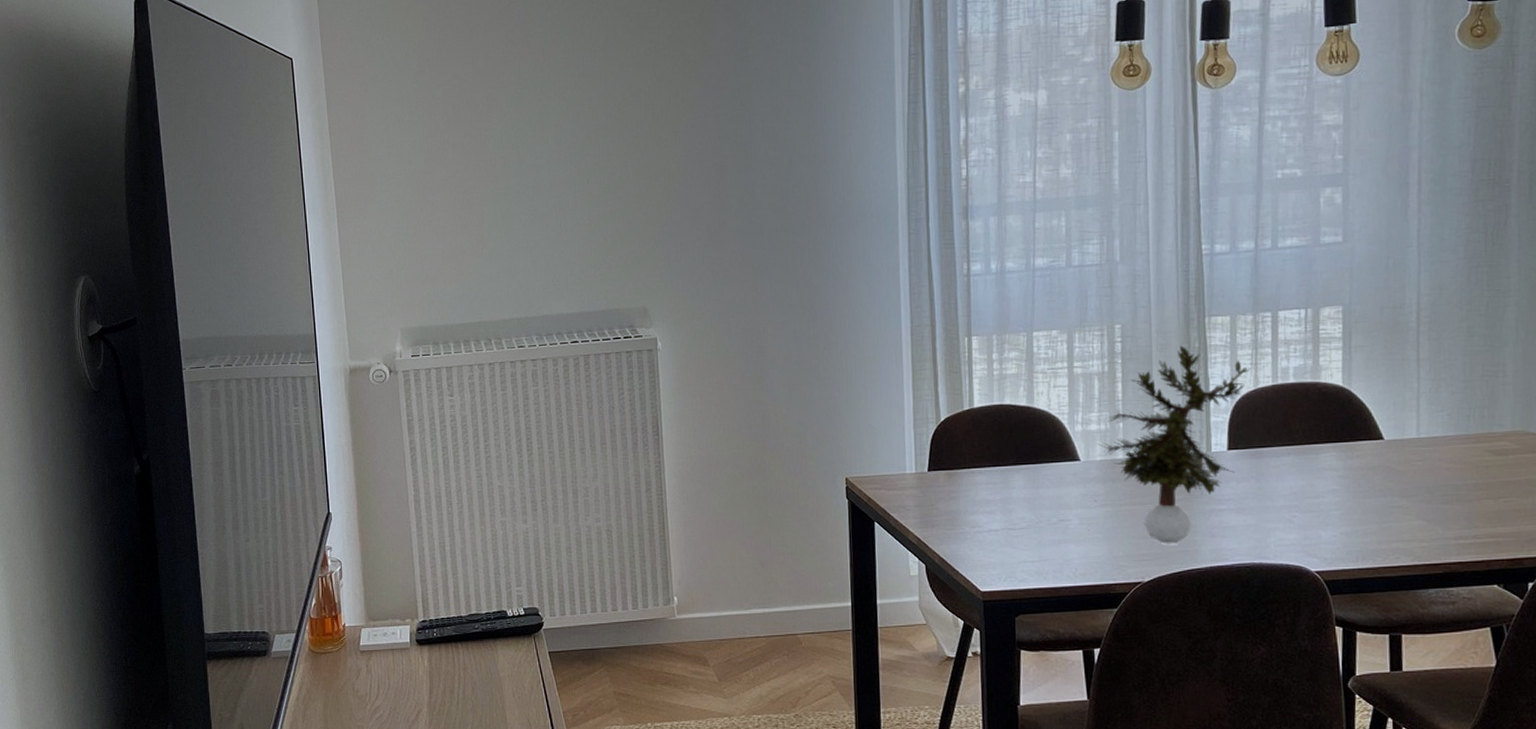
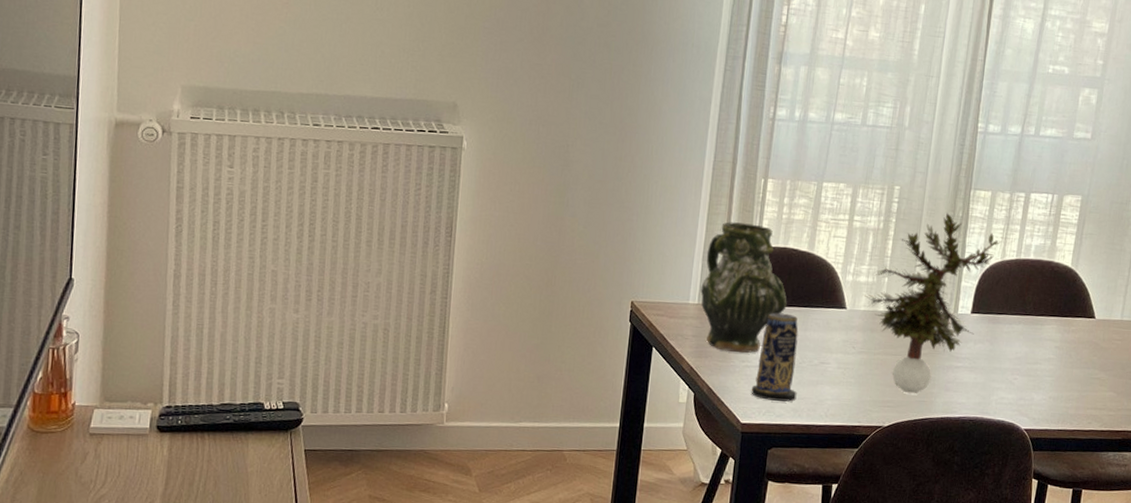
ceramic pitcher: none [916,385,1013,519] -> present [700,222,787,354]
candle: none [986,472,1039,565] -> present [751,312,799,402]

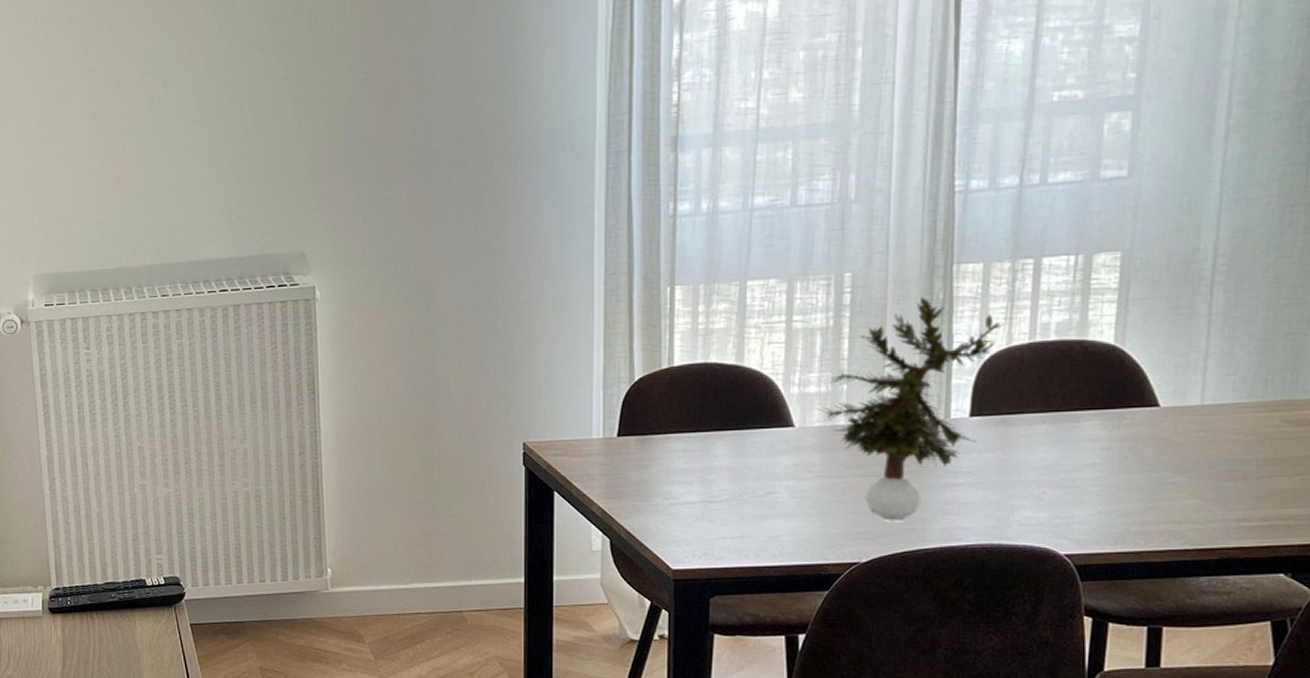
ceramic pitcher: present [700,222,787,354] -> none [605,340,715,490]
candle: present [751,312,799,402] -> none [680,439,740,541]

